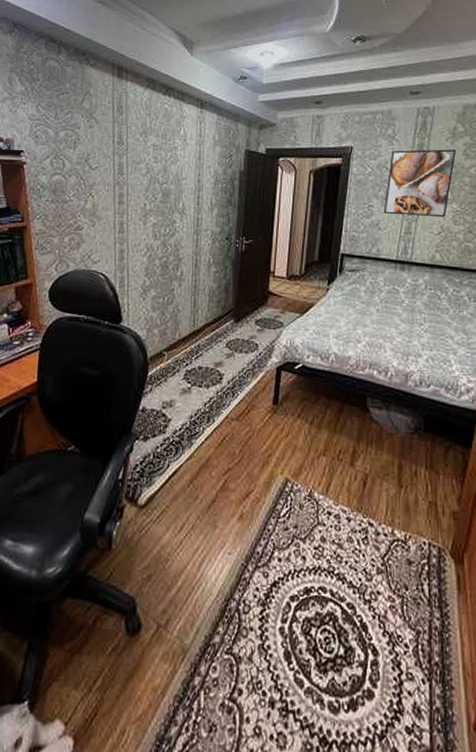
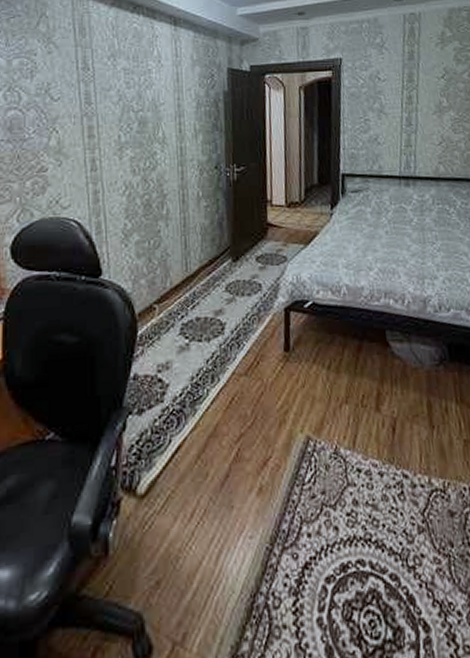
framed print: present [383,149,457,218] -> none [381,55,447,128]

